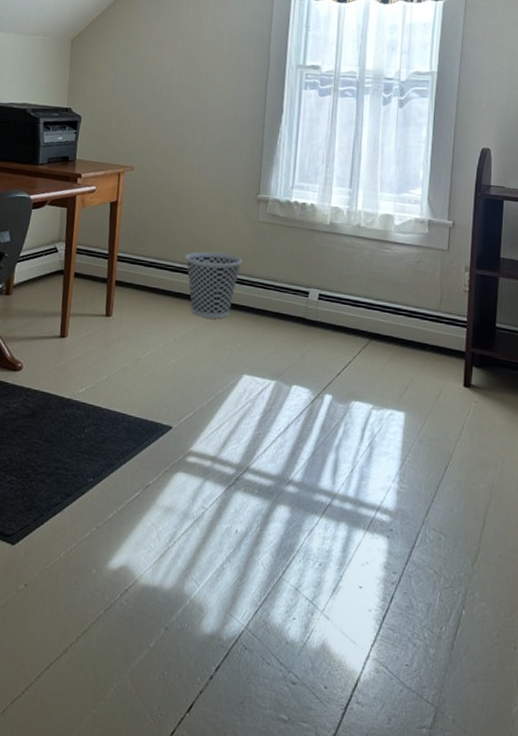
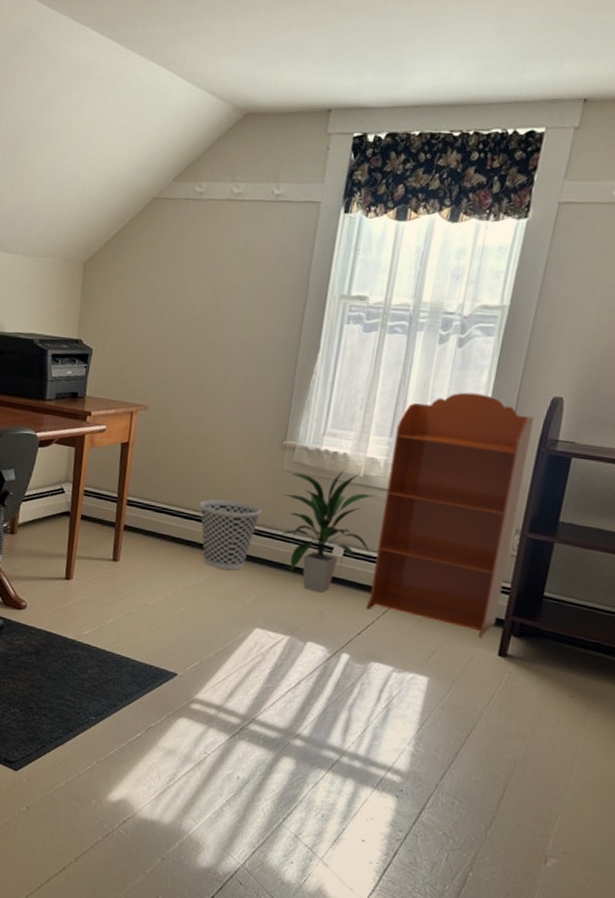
indoor plant: none [258,218,343,337] -> present [281,469,376,594]
bookcase: none [343,146,469,370] -> present [366,392,535,637]

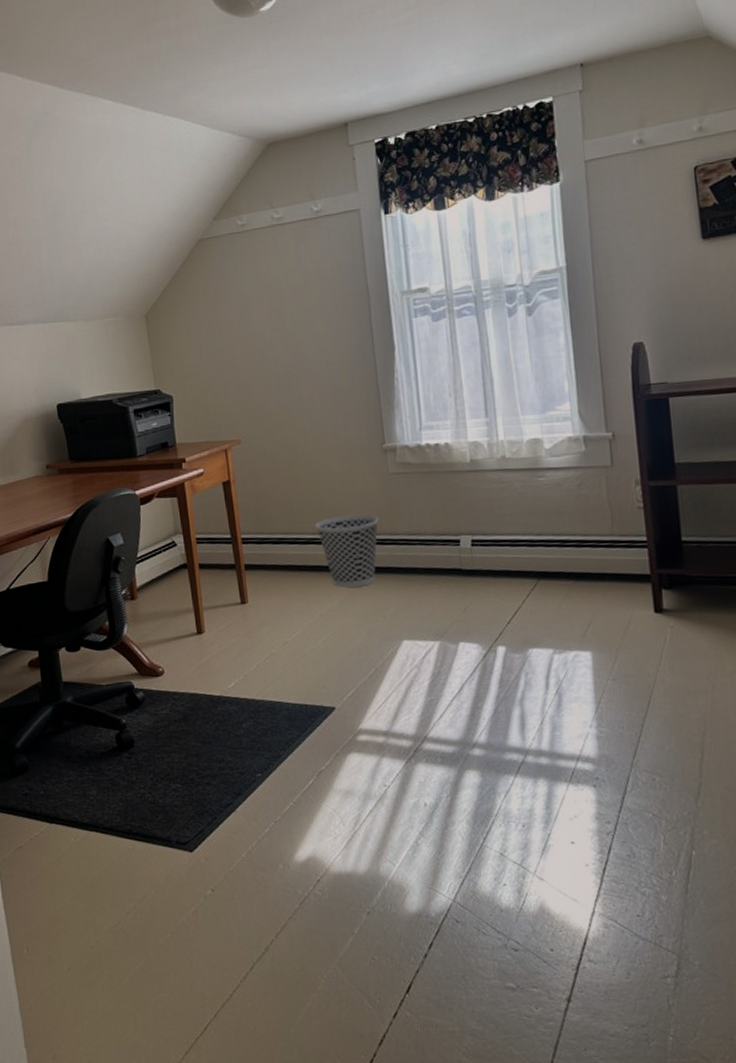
indoor plant: present [281,469,376,594] -> none [393,458,500,590]
bookcase: present [366,392,535,637] -> none [490,355,643,598]

